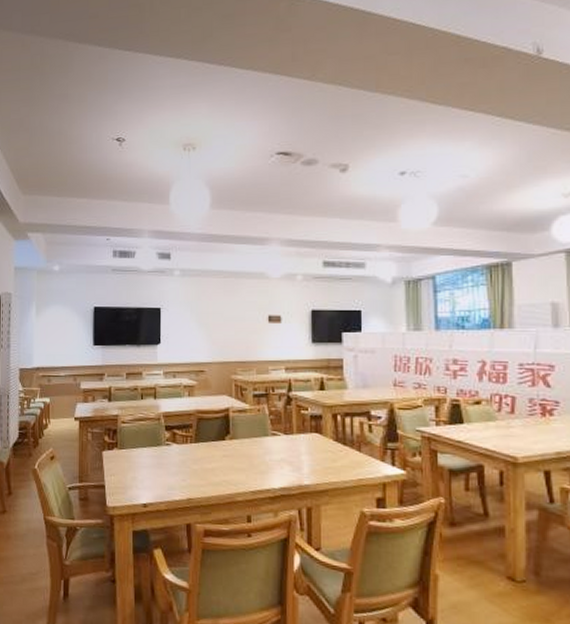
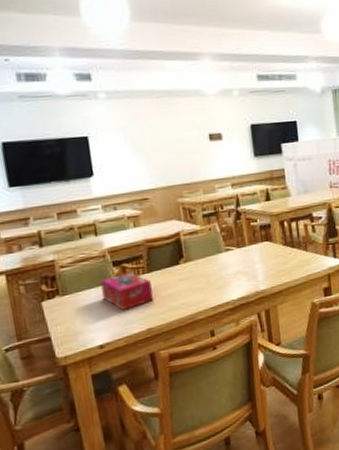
tissue box: none [153,438,196,475] -> present [101,272,153,310]

